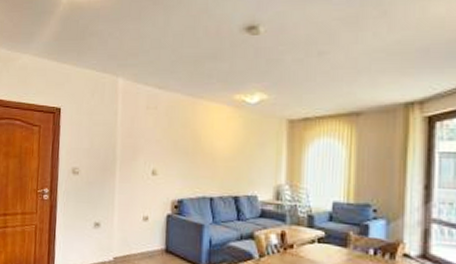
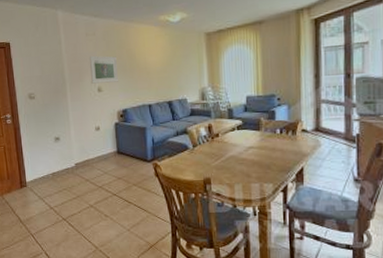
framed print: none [146,132,178,166] -> present [89,55,118,84]

